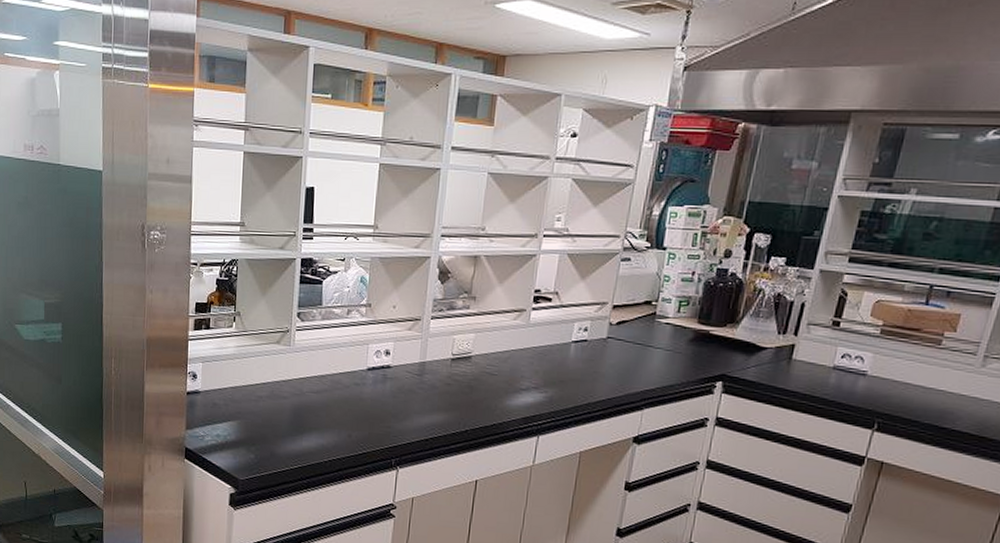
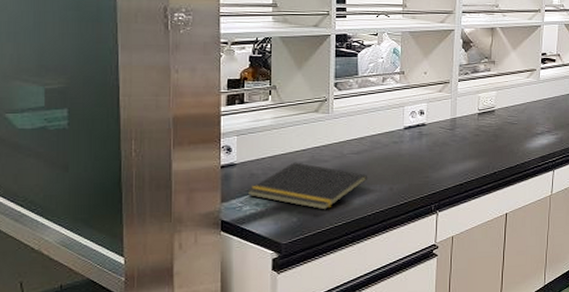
notepad: none [209,395,327,450] -> present [247,162,368,210]

